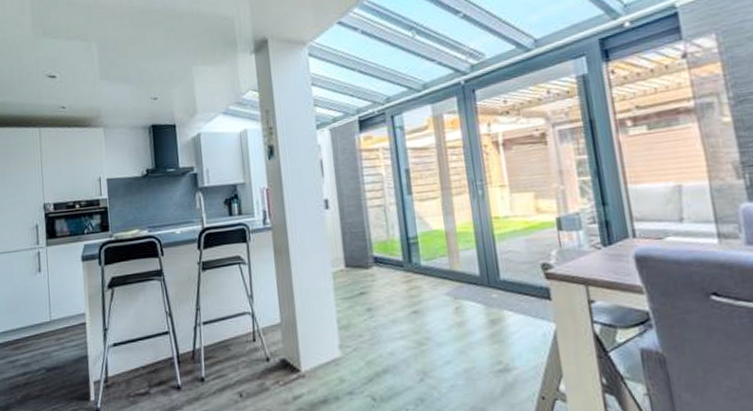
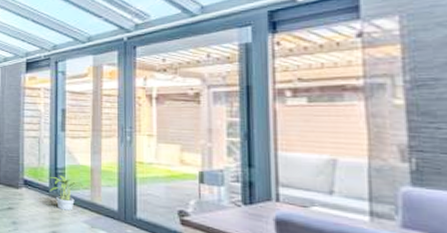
potted plant: none [399,245,442,285] -> present [47,175,85,211]

